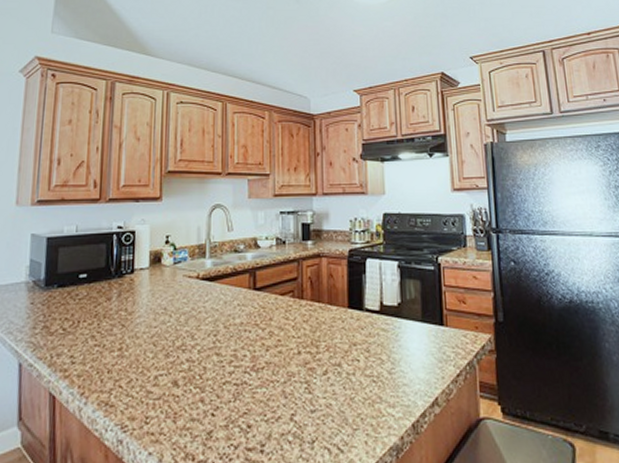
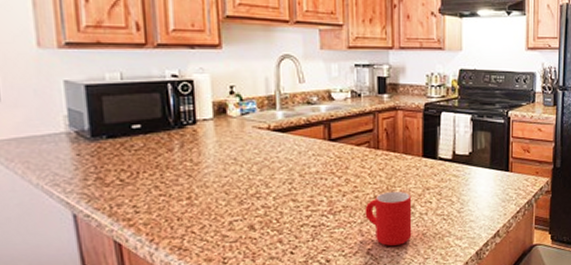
mug: none [288,346,339,411] -> present [365,191,412,246]

